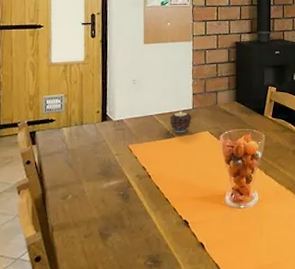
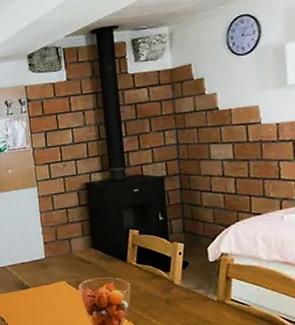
candle: present [170,111,191,133] -> none [23,261,46,284]

